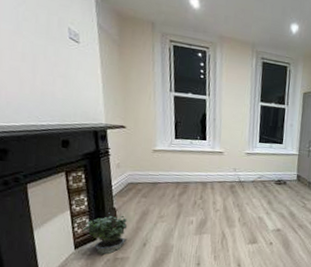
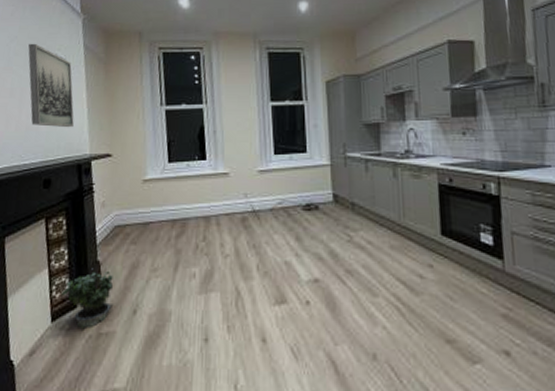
wall art: none [38,11,90,99] -> present [28,43,74,128]

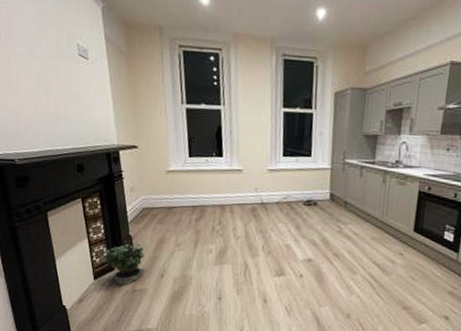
wall art: present [28,43,74,128] -> none [49,29,101,119]

